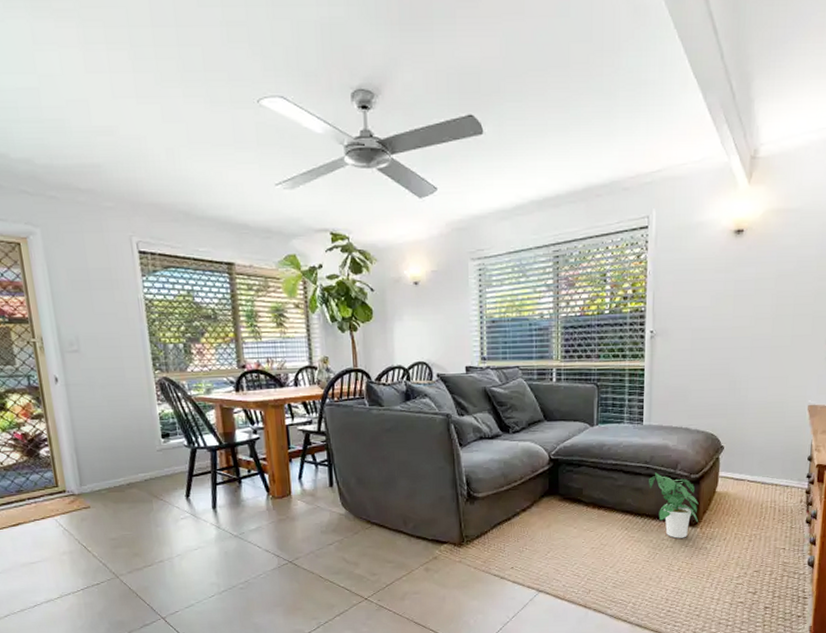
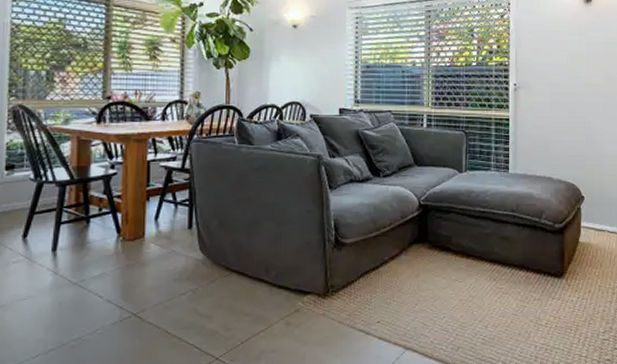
potted plant: present [649,472,699,538] -> none [515,221,564,290]

